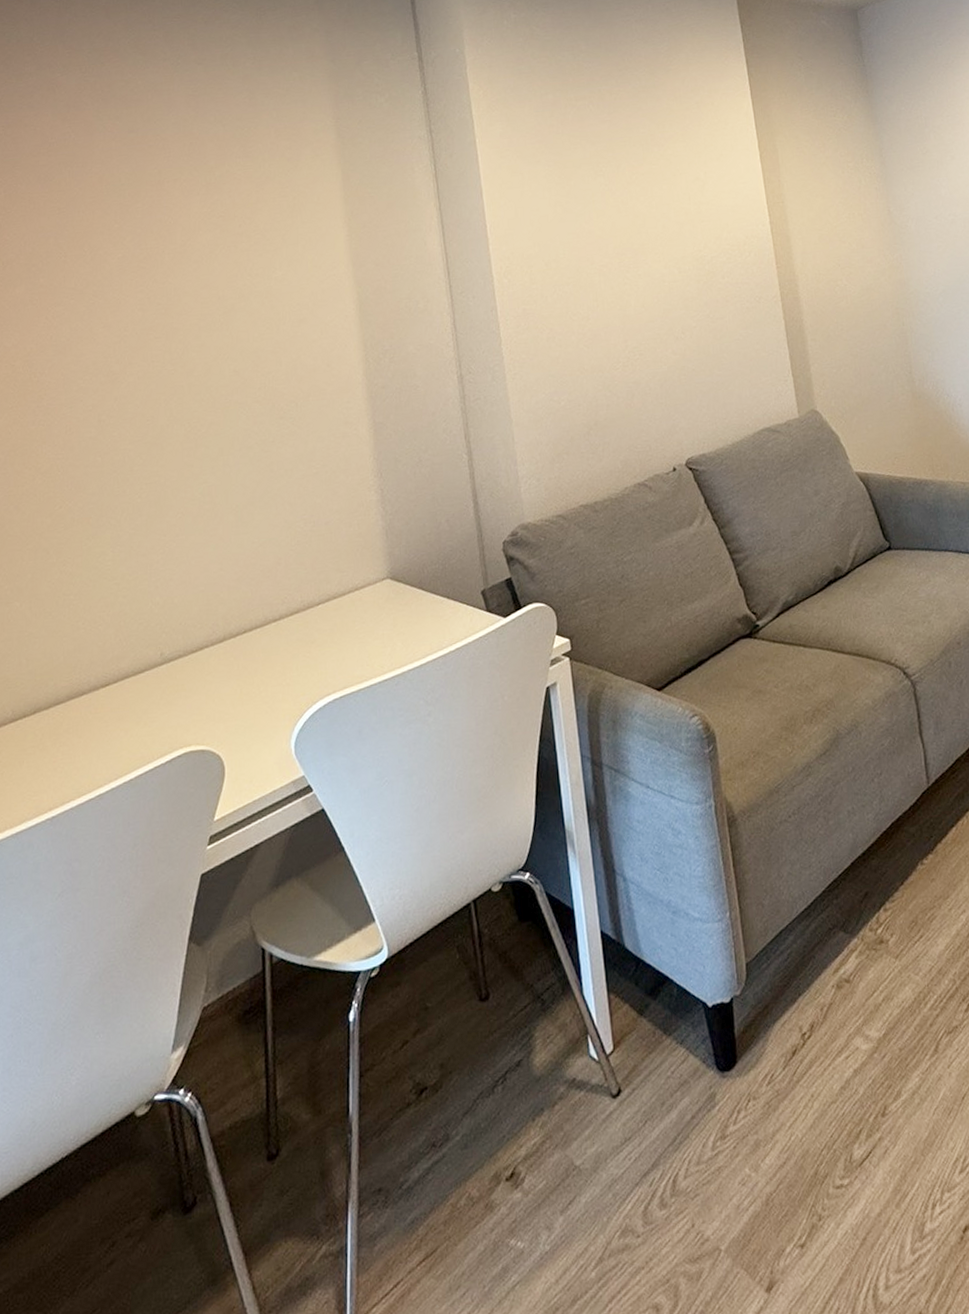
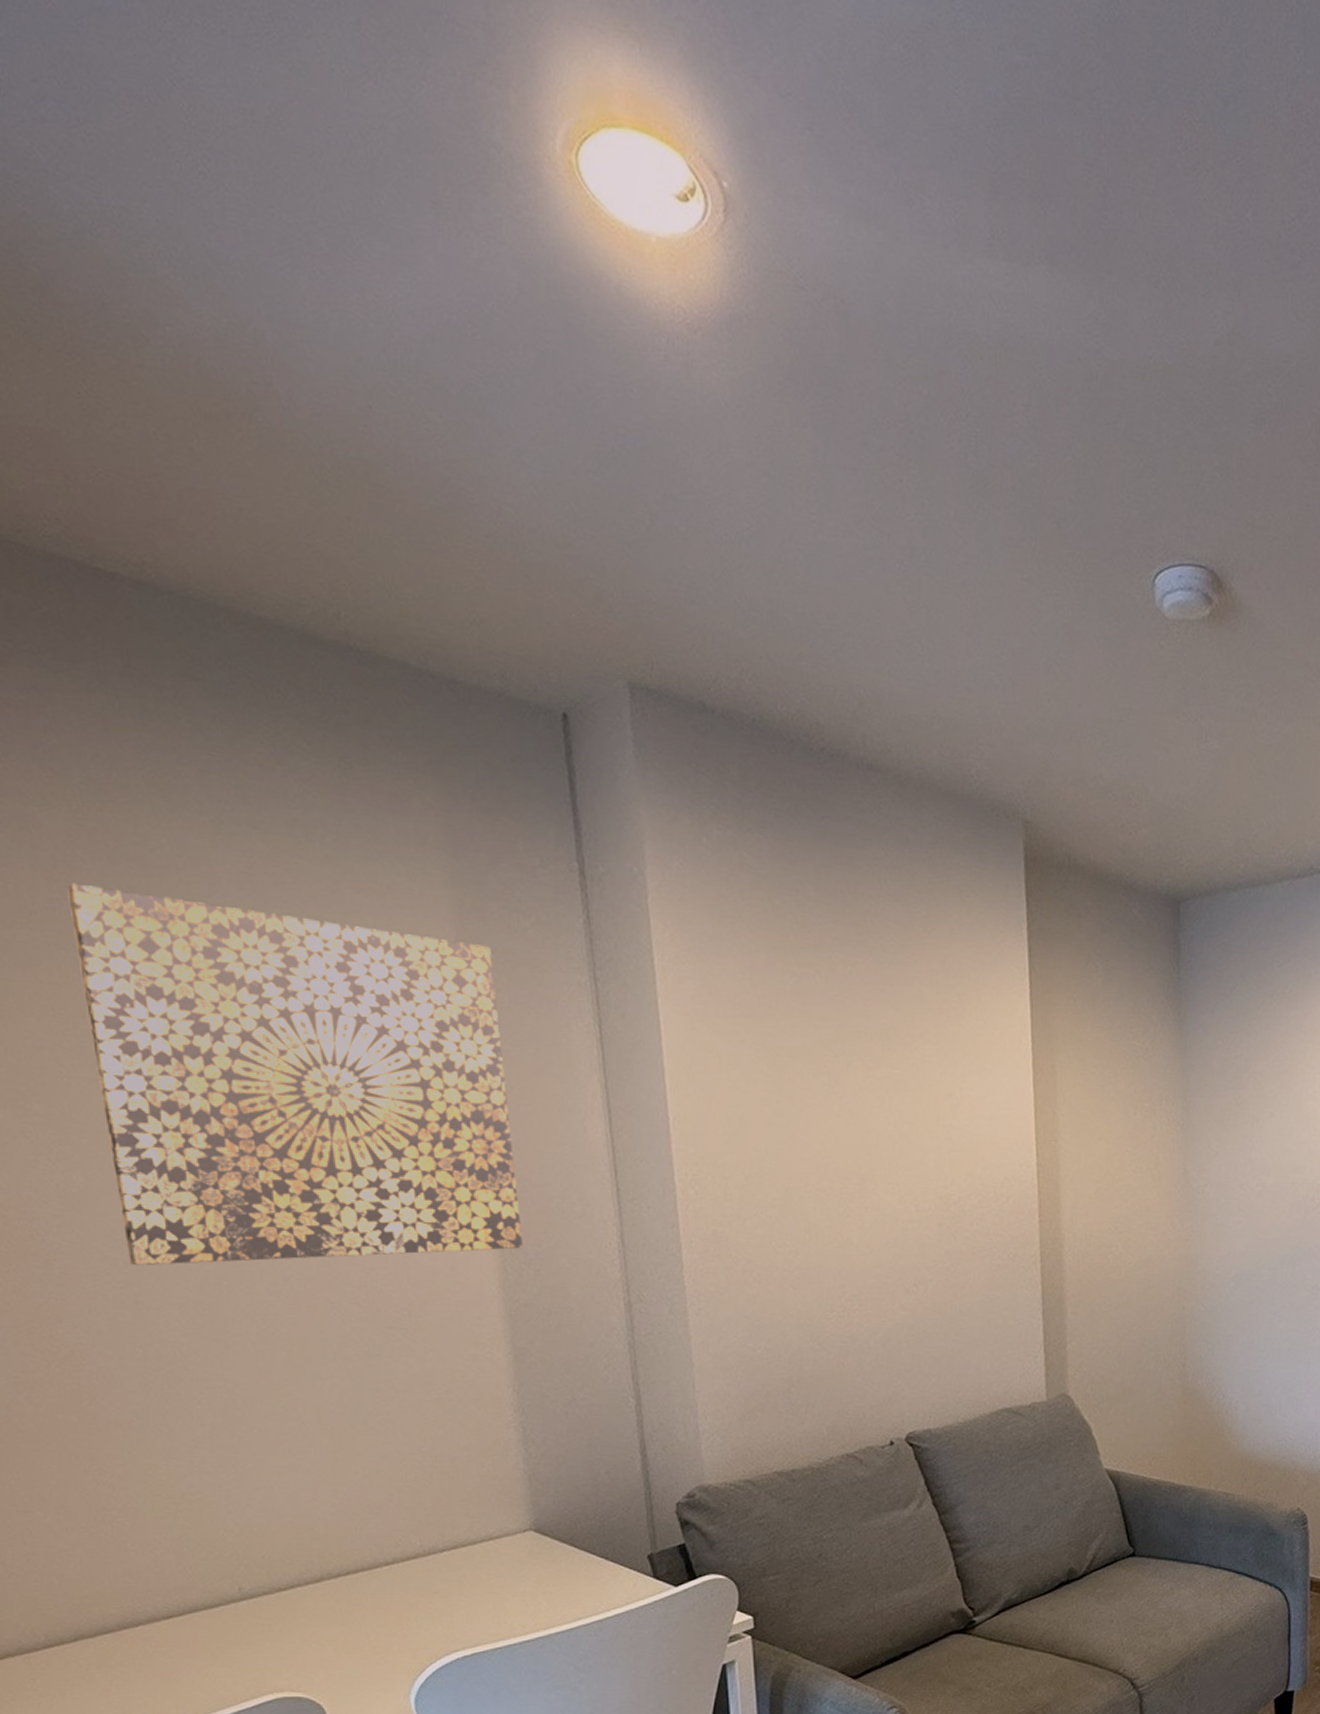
wall art: none [75,120,381,392] -> present [67,883,523,1266]

